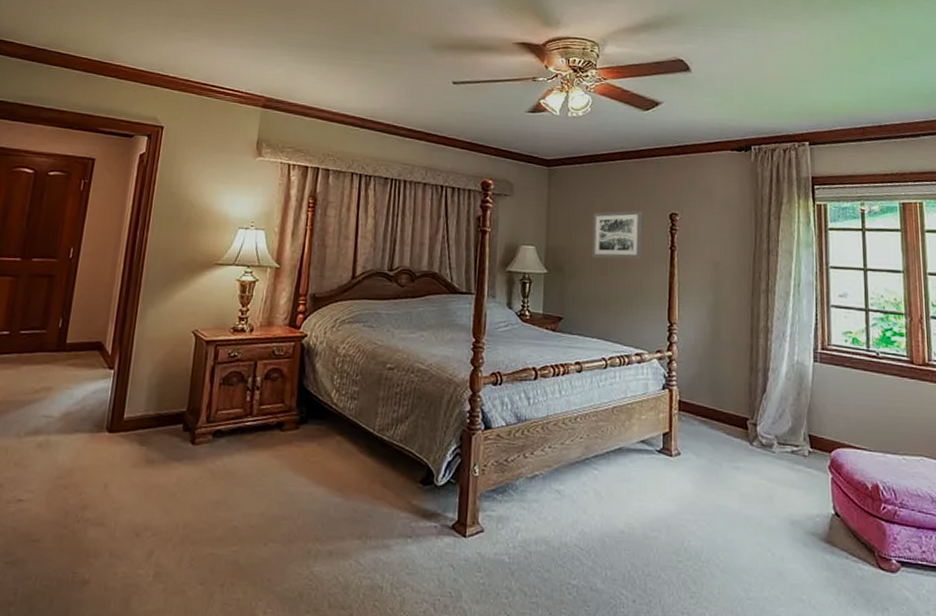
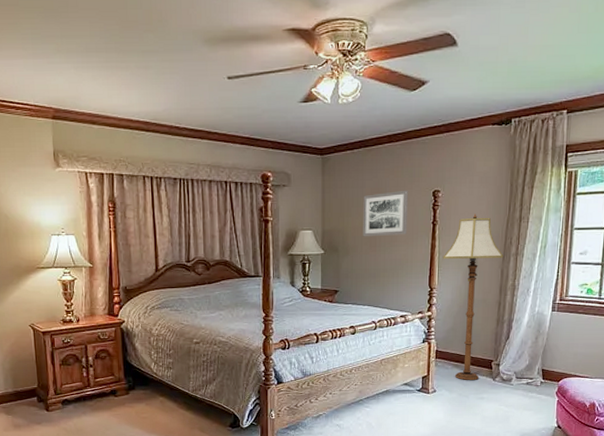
floor lamp: none [683,242,753,443] -> present [443,214,504,380]

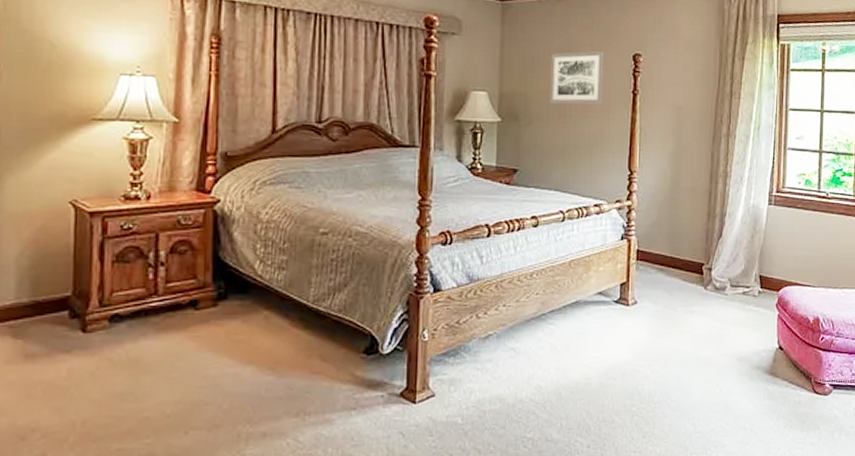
floor lamp: present [443,214,504,380] -> none [645,85,714,288]

